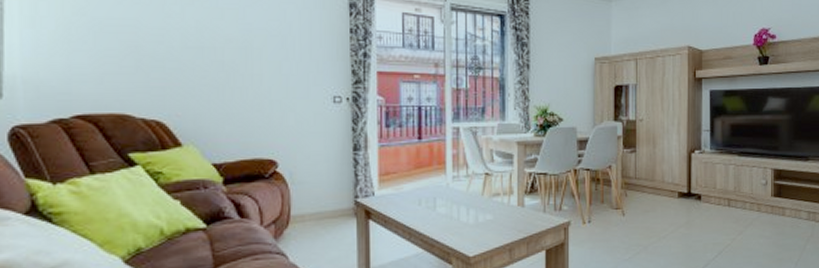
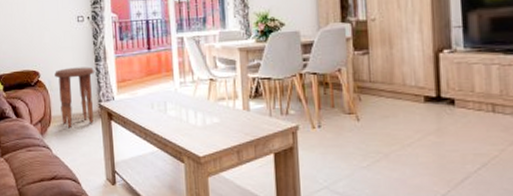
side table: none [298,156,351,230] -> present [54,67,94,129]

